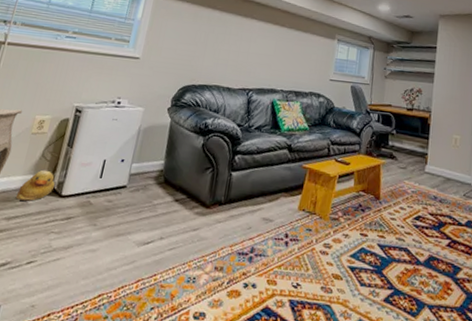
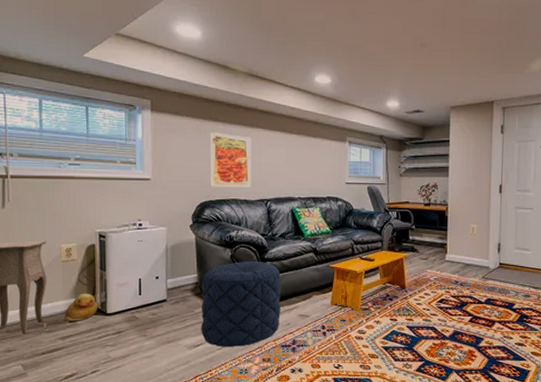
pouf: none [154,151,250,249] -> present [201,262,282,347]
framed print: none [196,19,244,76] -> present [210,132,251,188]

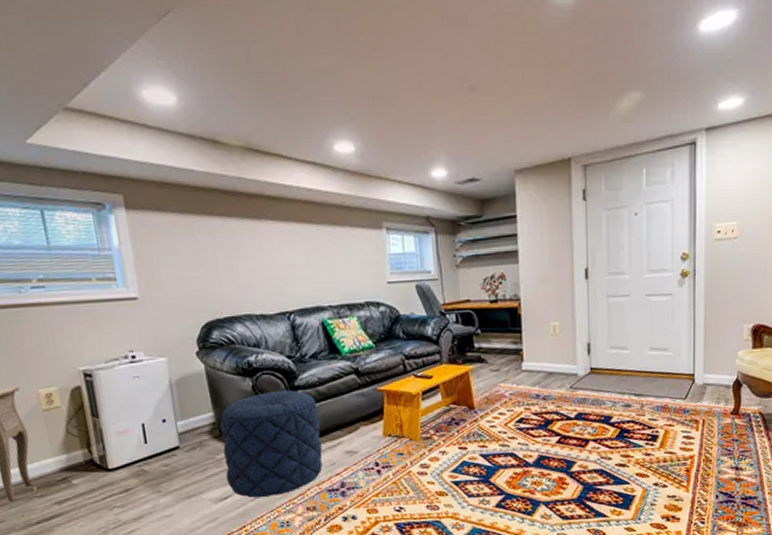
rubber duck: present [64,293,98,321] -> none [56,446,97,482]
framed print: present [210,132,251,188] -> none [206,230,268,302]

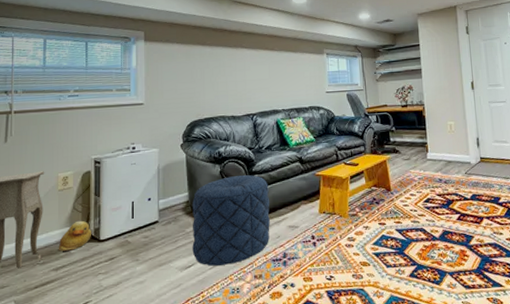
rubber duck: none [56,446,97,482] -> present [58,220,91,251]

